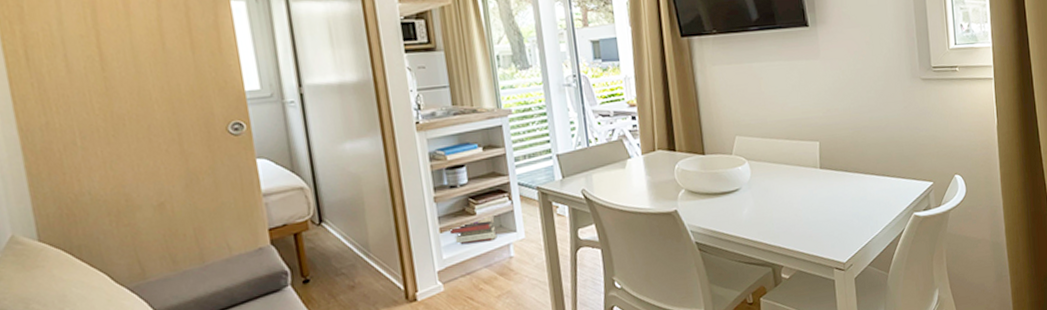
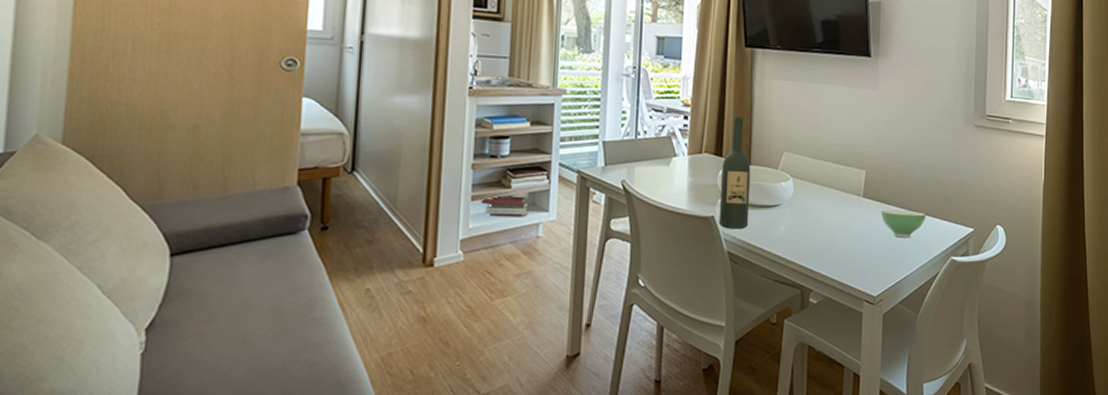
wine bottle: none [677,108,712,221] -> present [719,116,751,230]
bowl: none [839,174,885,202] -> present [880,209,927,238]

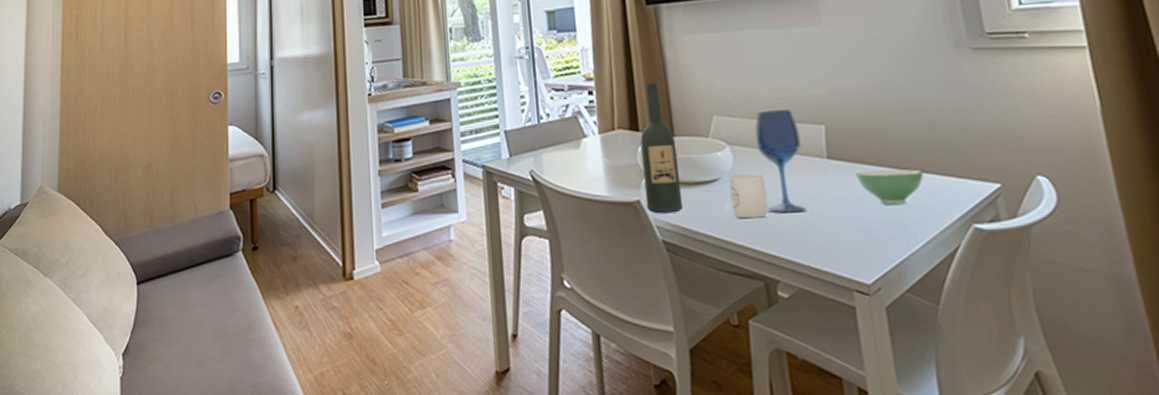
books: present [481,190,529,217] -> none [390,192,438,222]
mug: none [786,203,815,239] -> present [729,174,768,219]
wineglass: none [813,153,847,238] -> present [755,109,807,213]

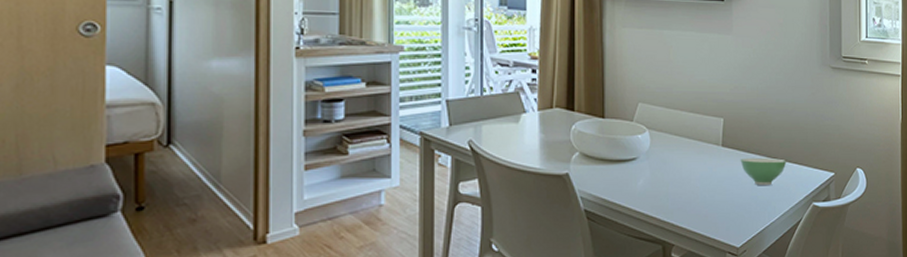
wine bottle: present [640,83,683,214] -> none [573,68,605,187]
mug: present [729,174,768,219] -> none [644,156,673,193]
wineglass: present [755,109,807,213] -> none [670,103,704,190]

